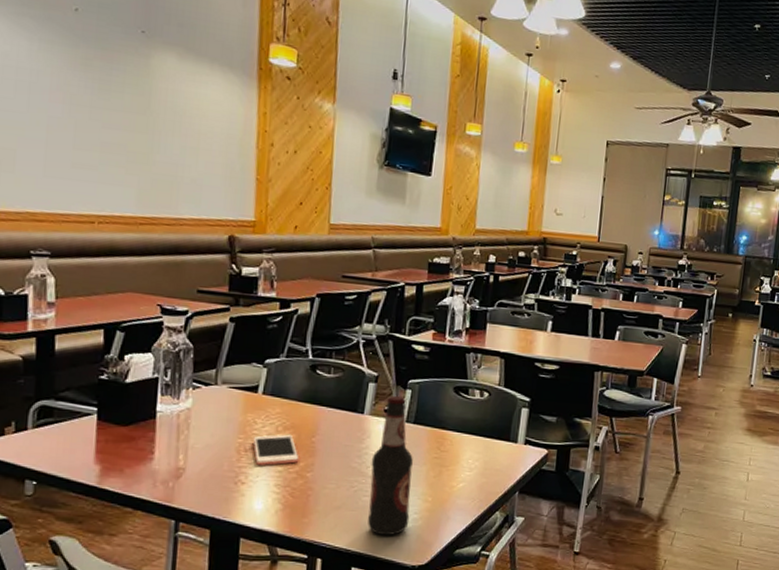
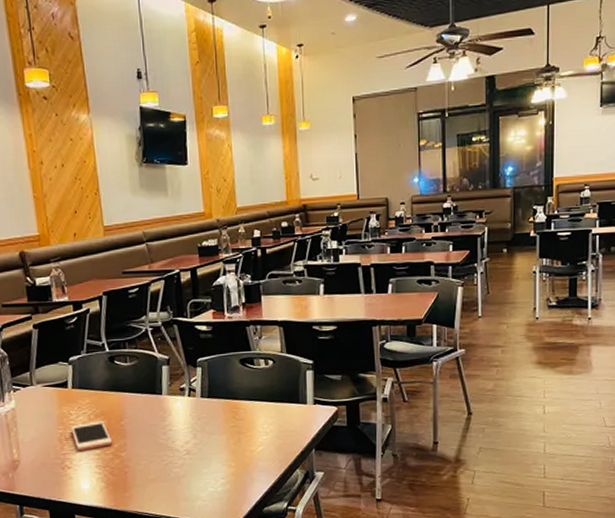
bottle: present [368,395,413,536] -> none [175,374,218,502]

